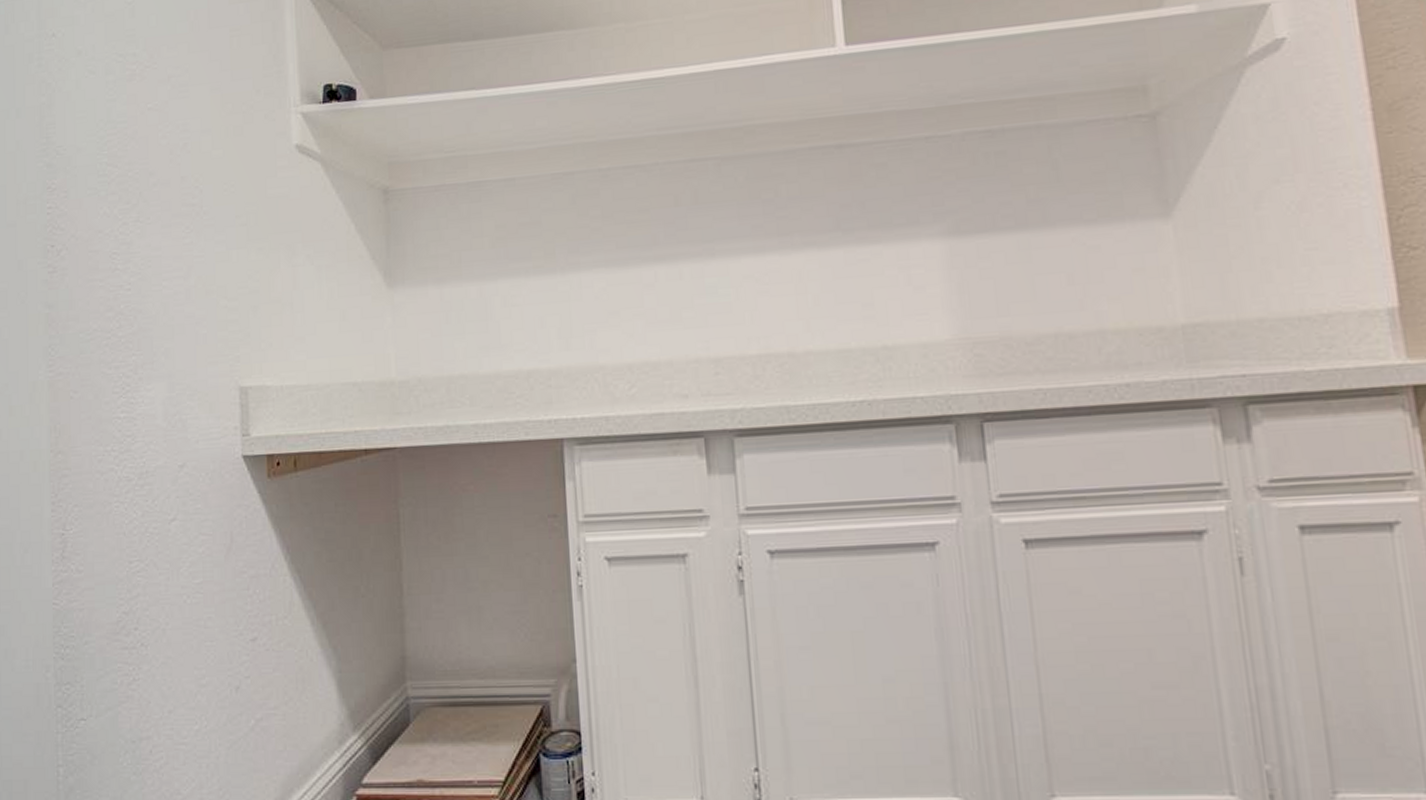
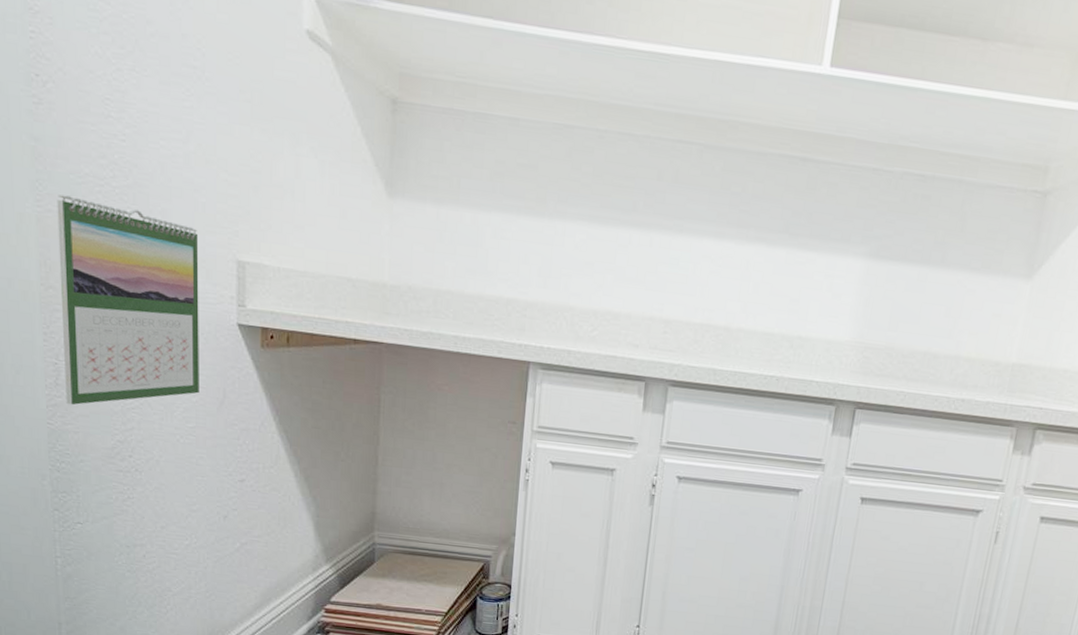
calendar: none [67,355,206,579] -> present [57,194,199,405]

